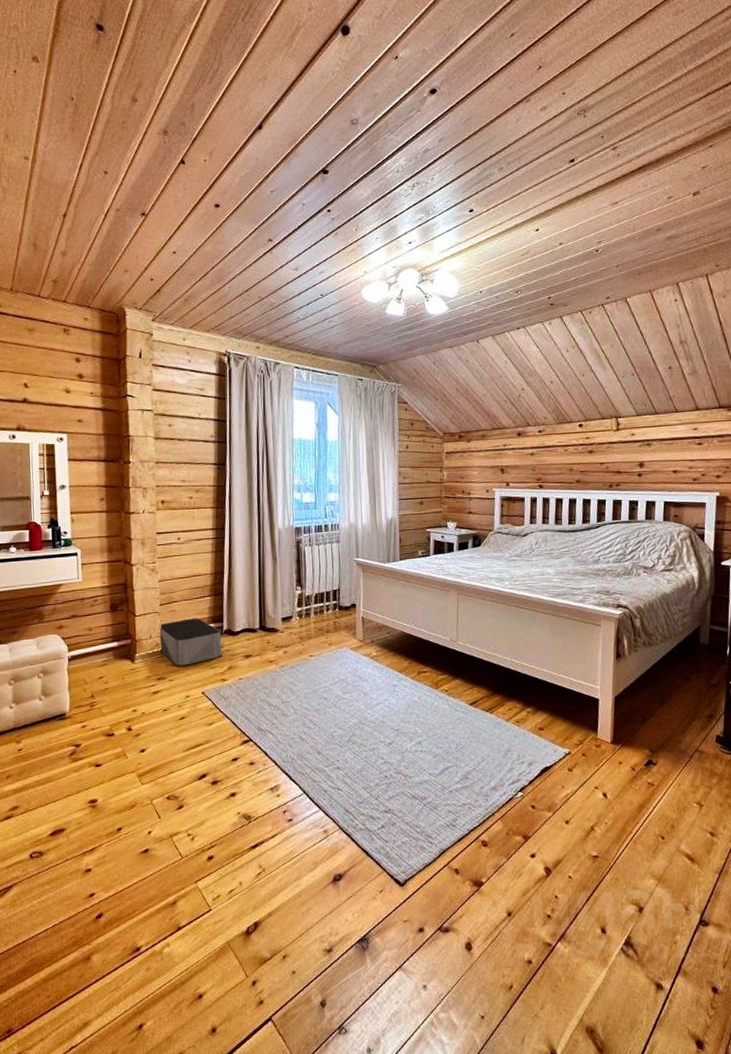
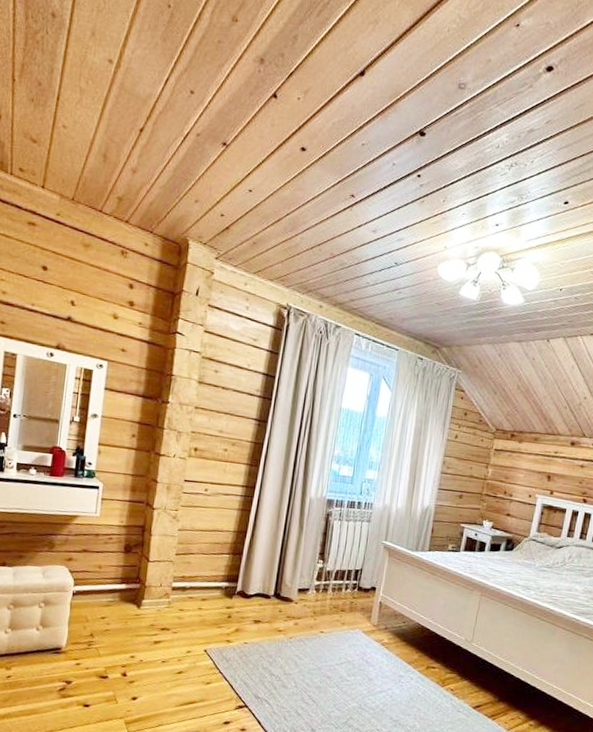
storage bin: present [160,618,222,666] -> none [168,572,235,621]

